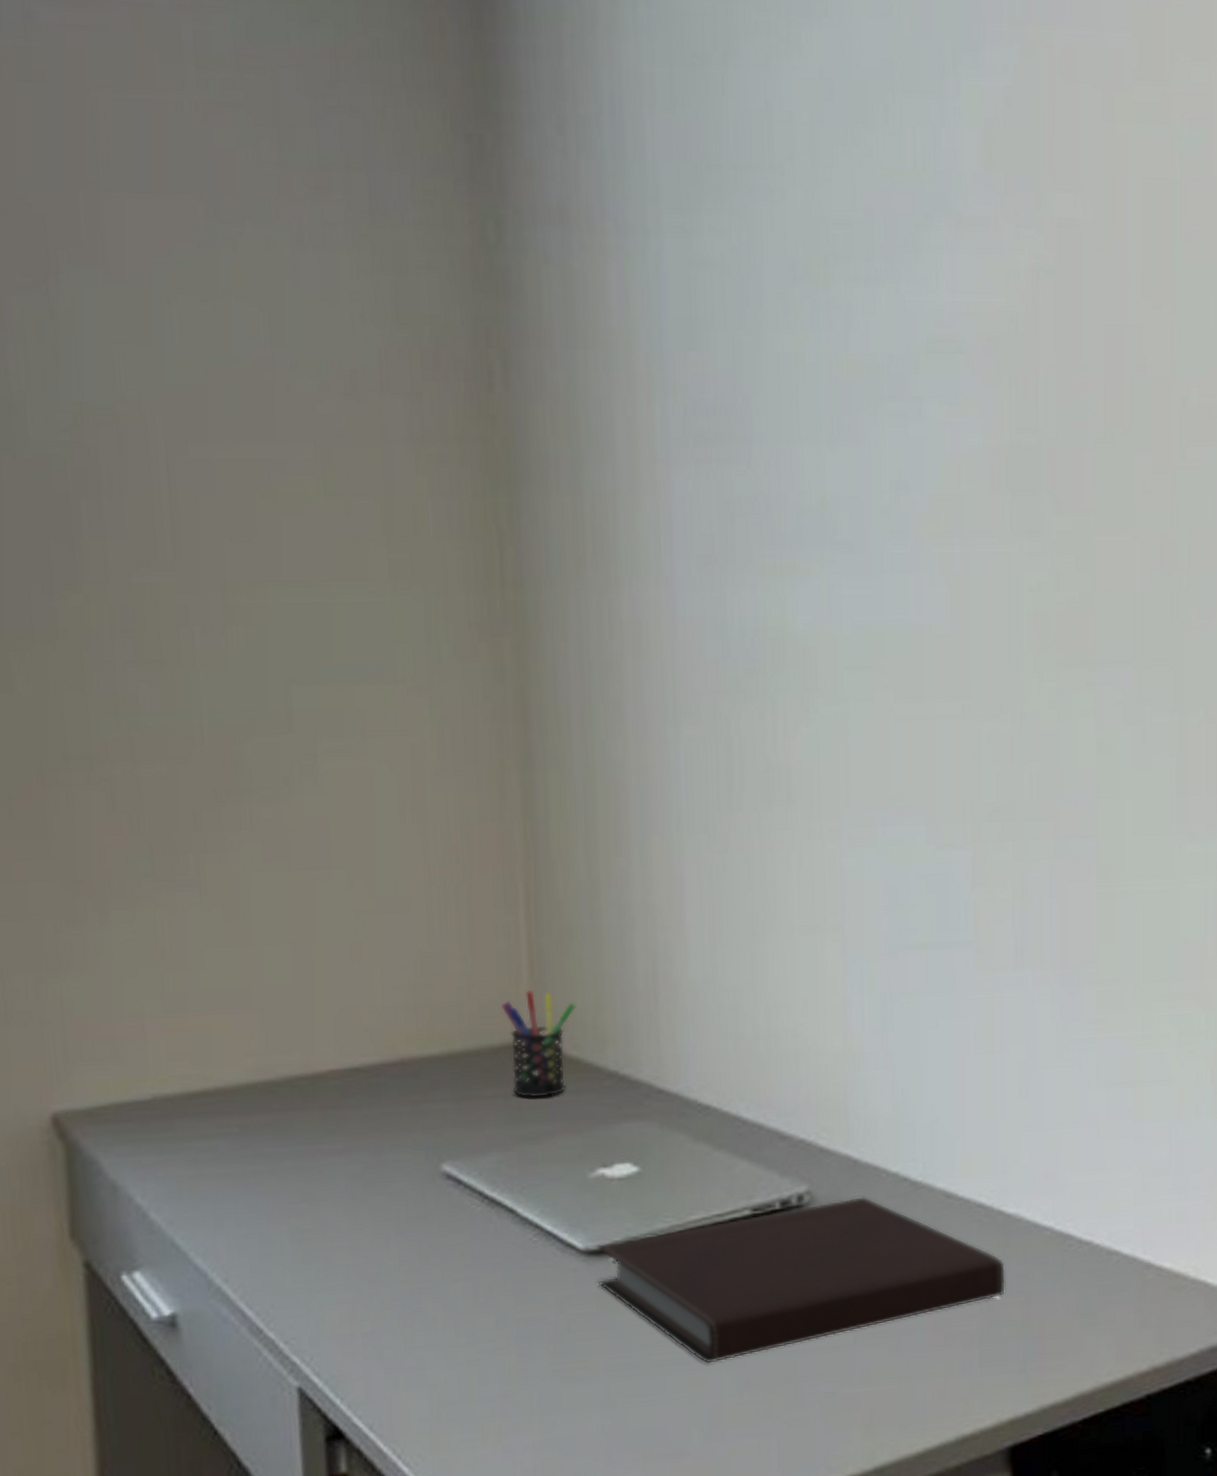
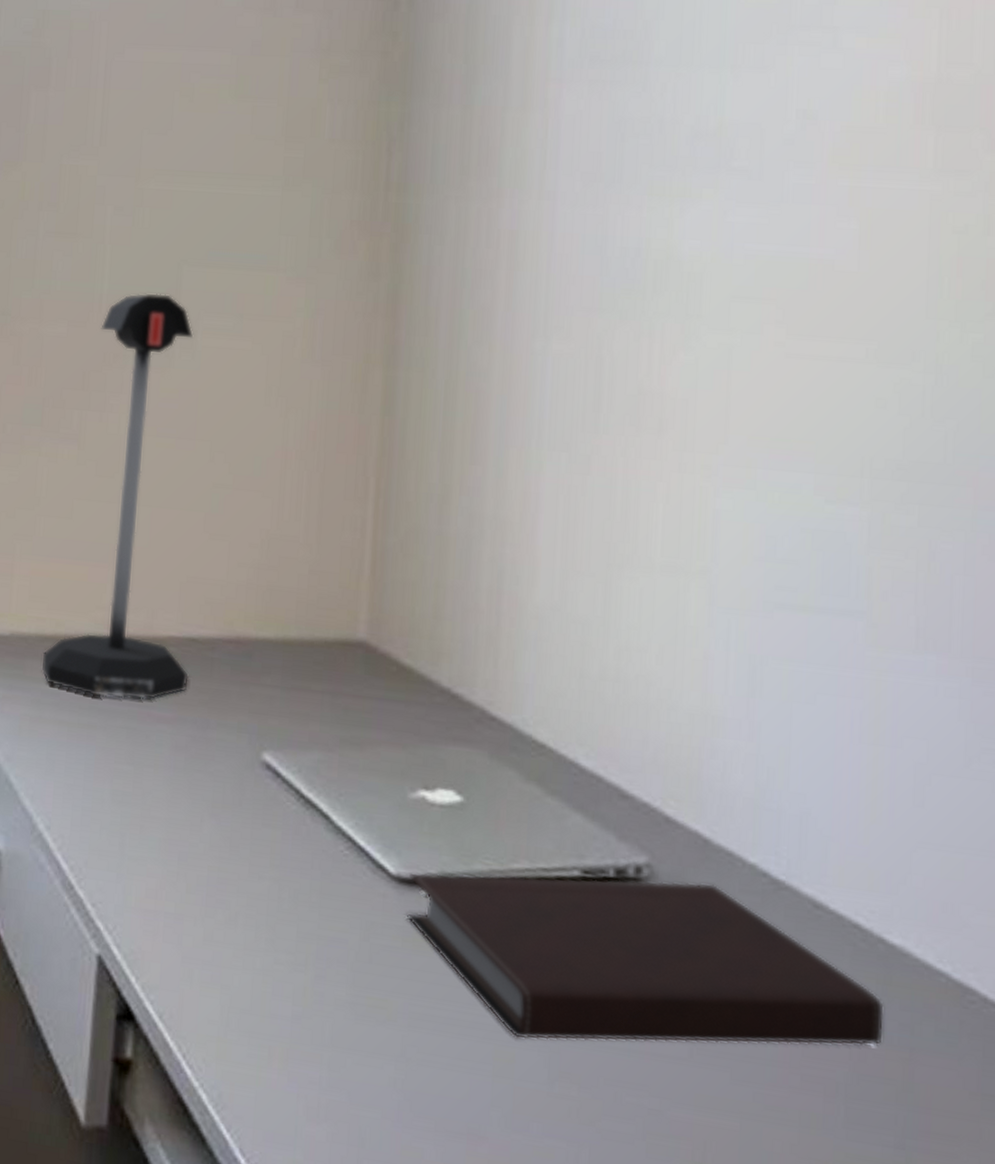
desk lamp: none [192,718,356,1143] -> present [41,293,194,700]
pen holder: present [500,989,576,1098] -> none [339,587,414,703]

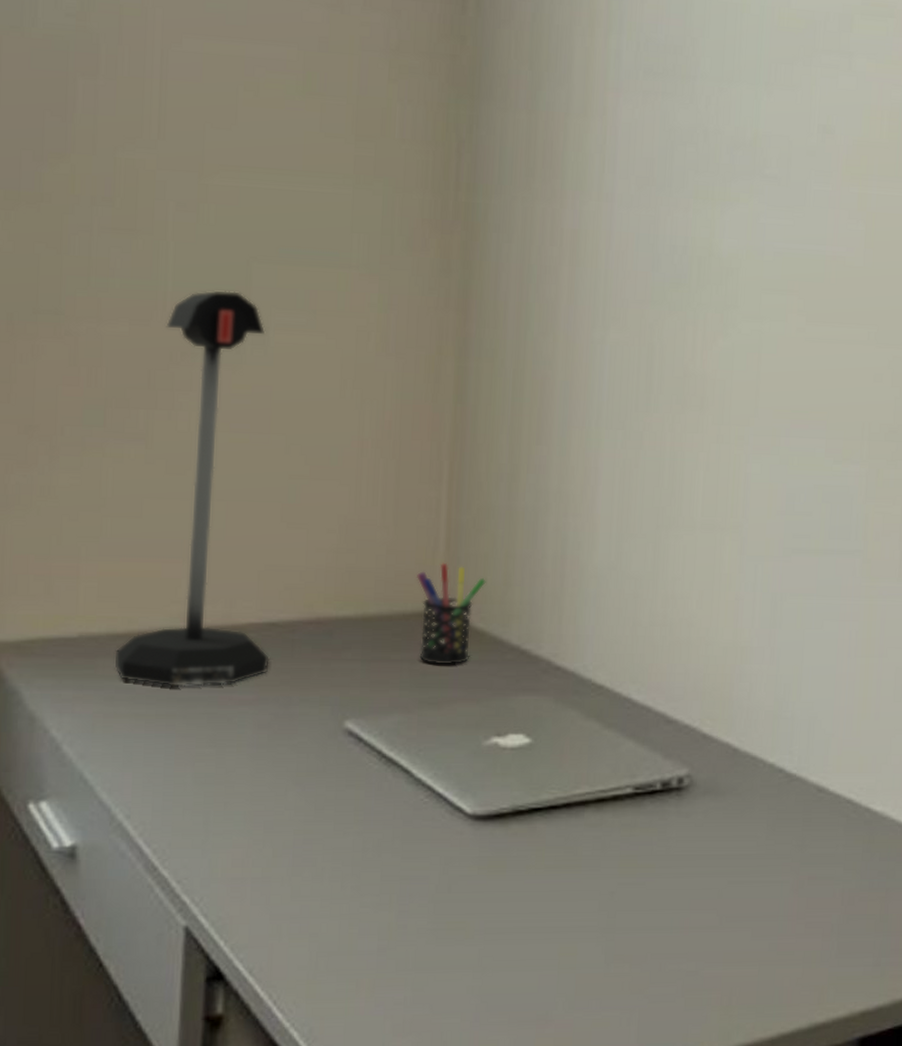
pen holder: none [339,587,414,703] -> present [416,562,486,665]
notebook: present [406,873,885,1046] -> none [481,783,869,935]

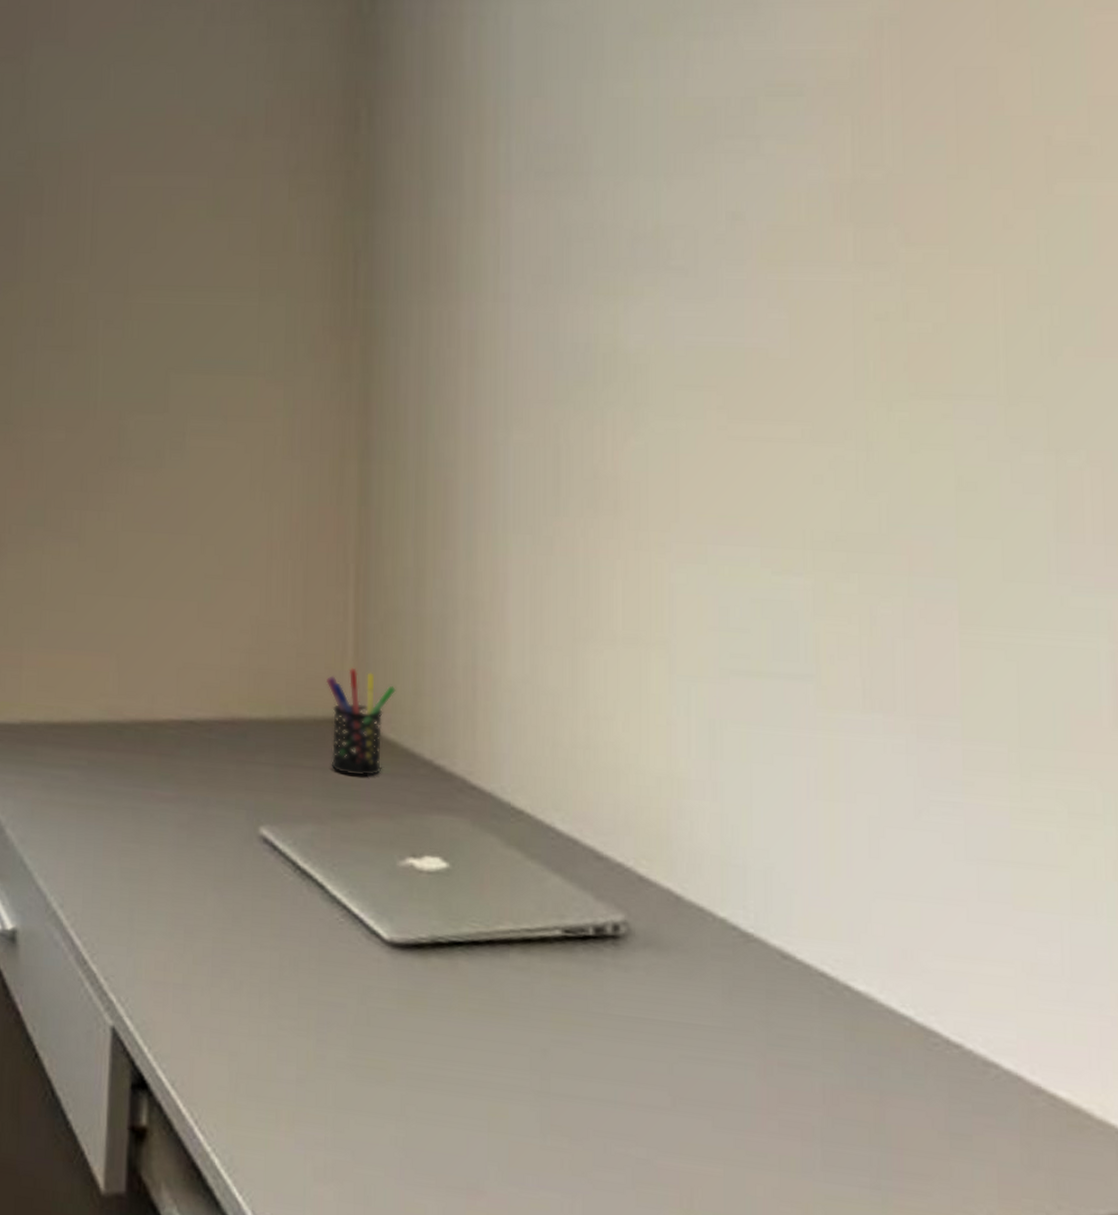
desk lamp: present [114,290,269,687] -> none [51,399,188,781]

